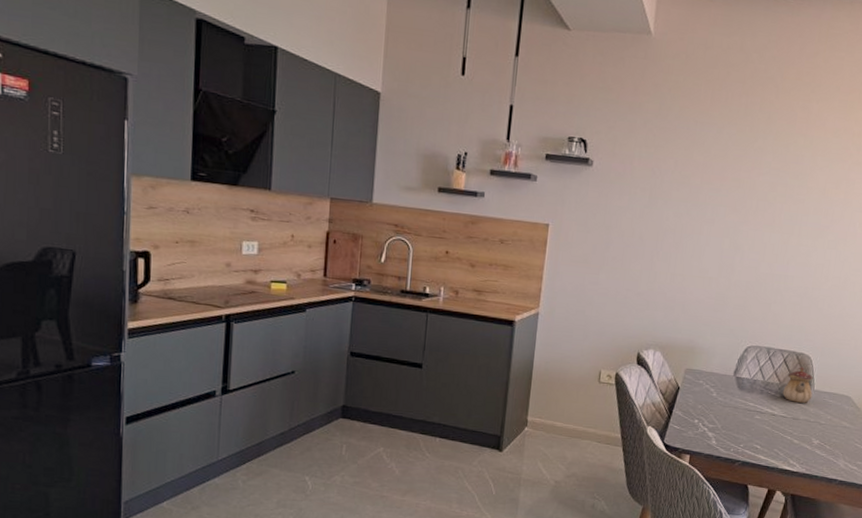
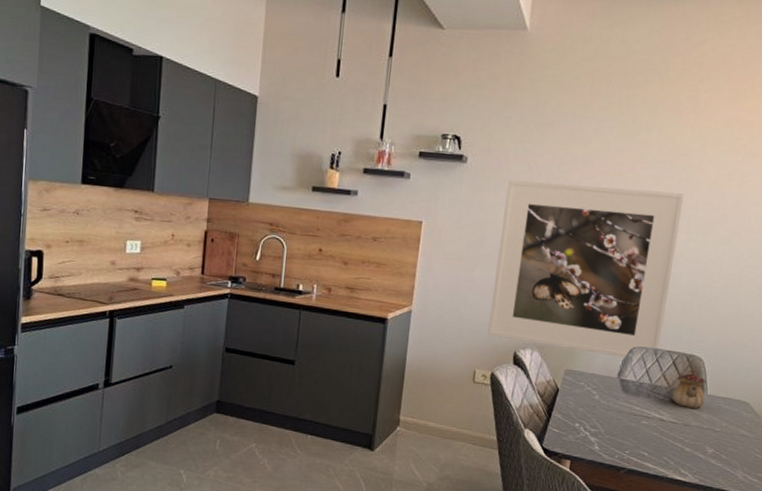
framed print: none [613,184,797,356] -> present [488,180,685,357]

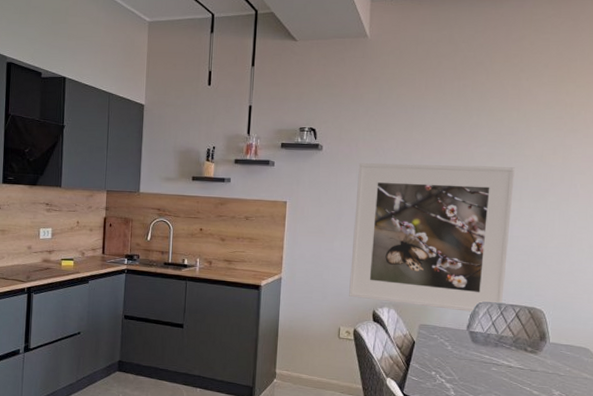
teapot: present [672,369,707,409] -> none [517,321,549,355]

